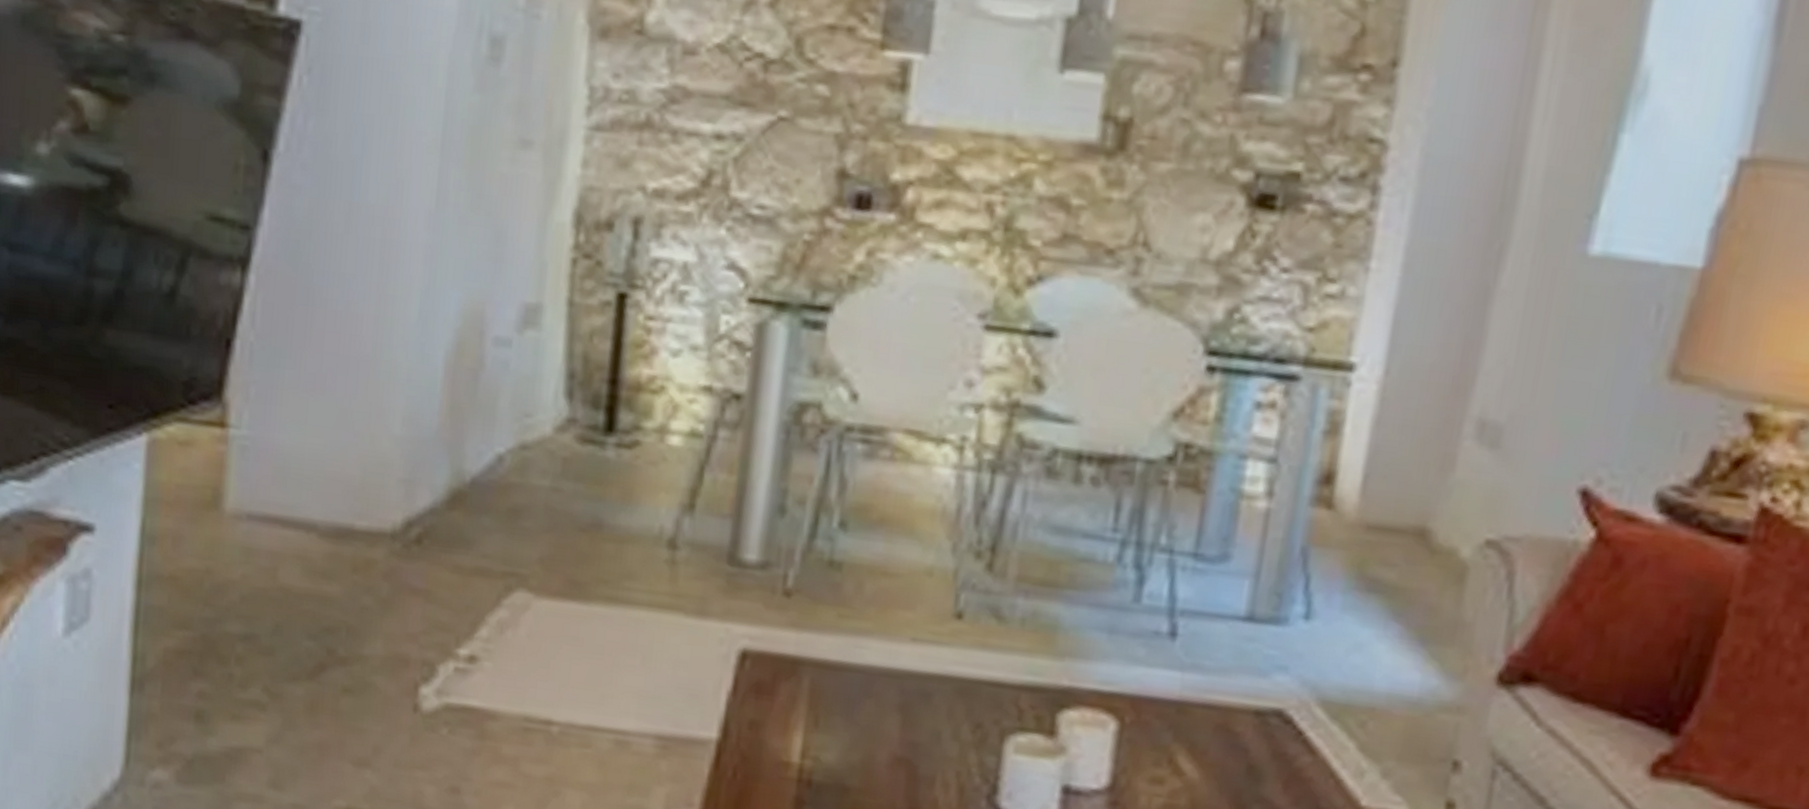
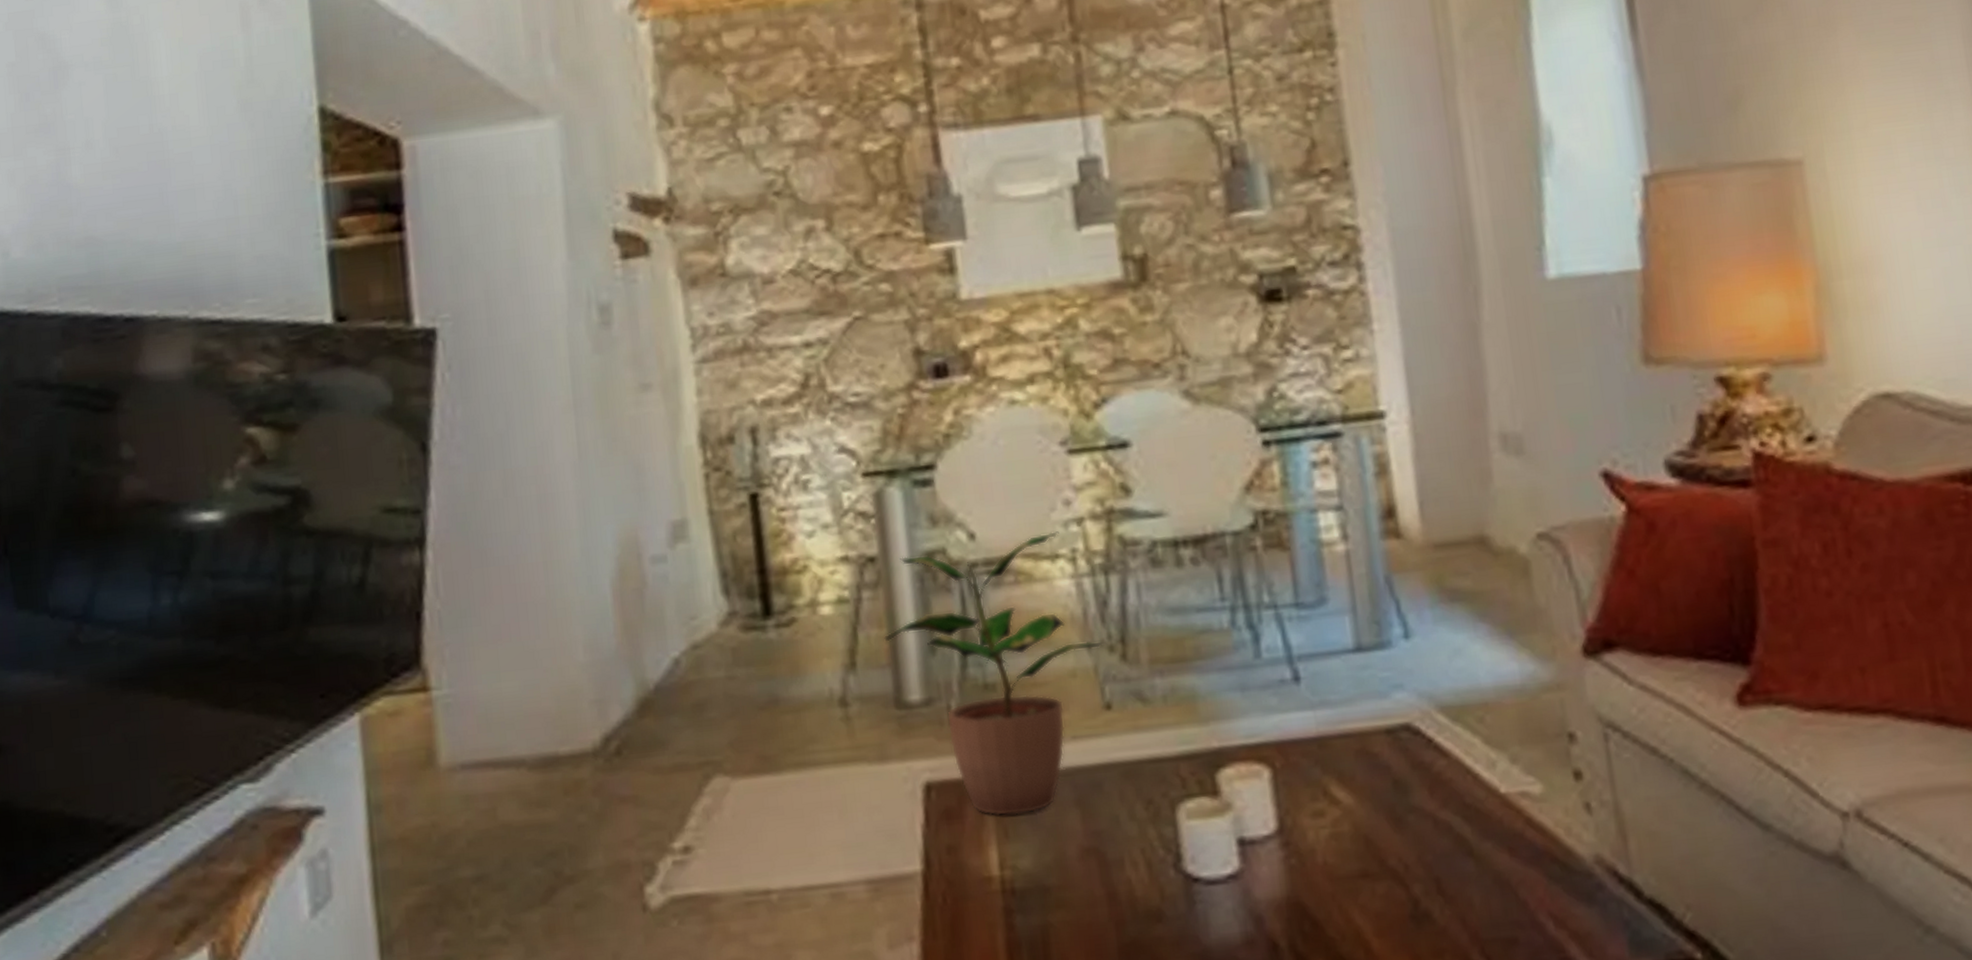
potted plant: none [732,402,972,708] -> present [884,531,1104,816]

